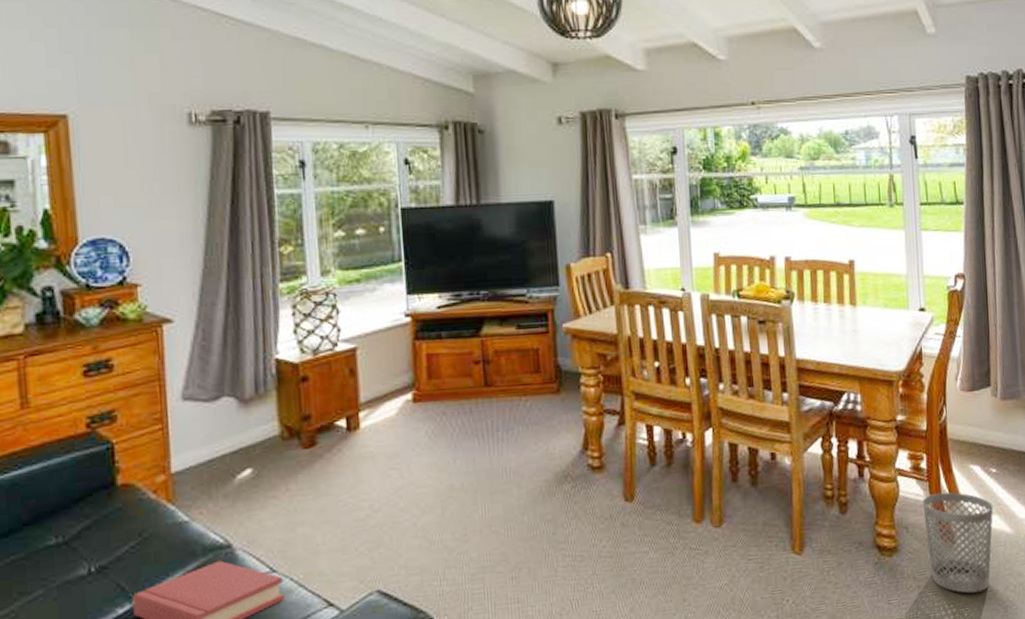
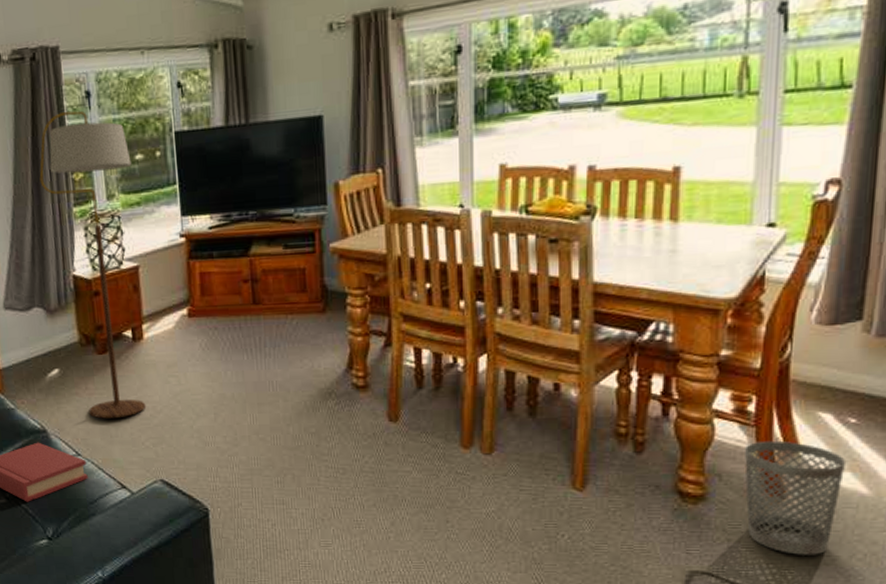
floor lamp: none [238,180,362,525] -> present [39,110,146,419]

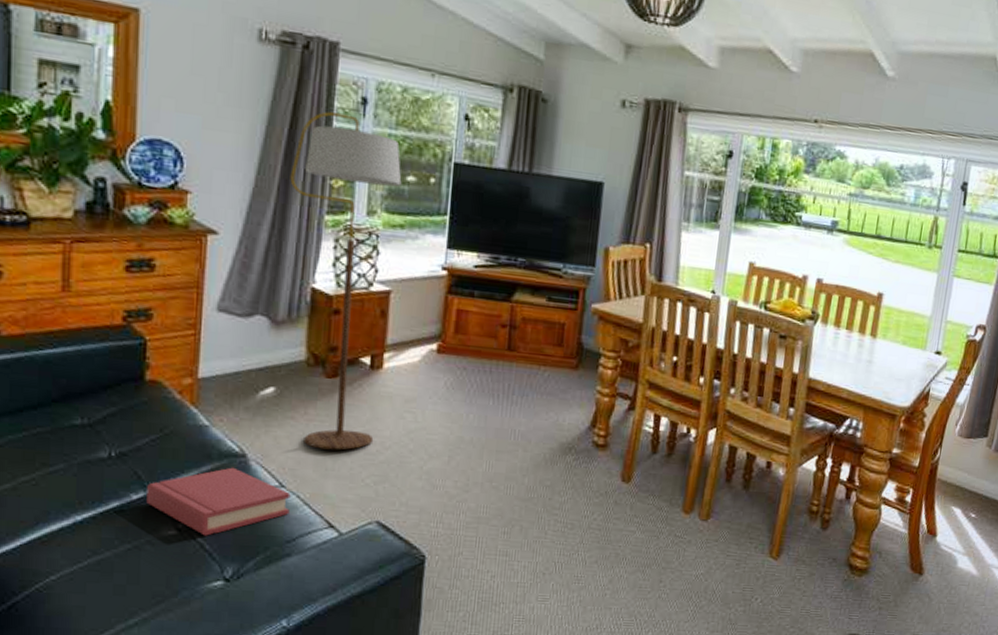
wastebasket: present [745,440,847,555] -> none [894,526,966,623]

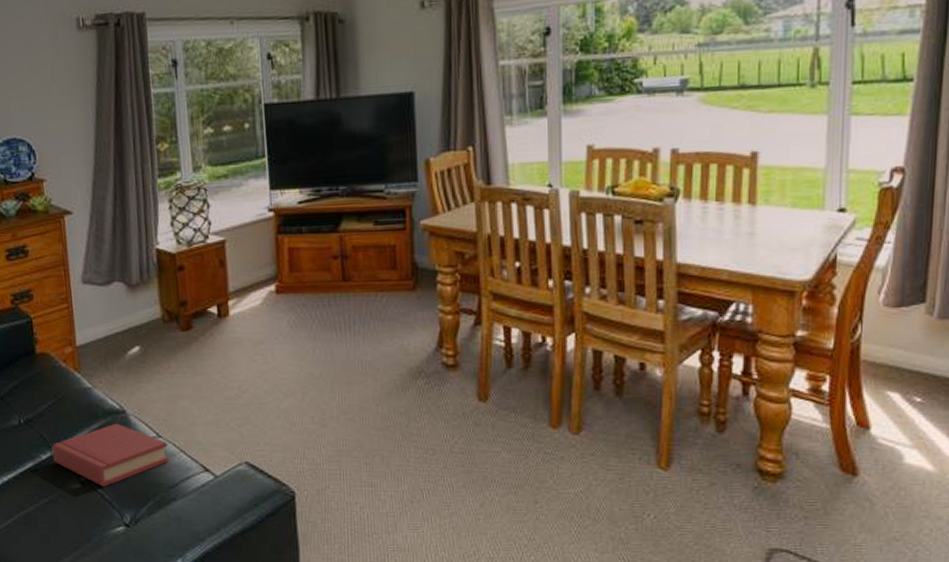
floor lamp: present [290,112,402,450] -> none [122,79,232,399]

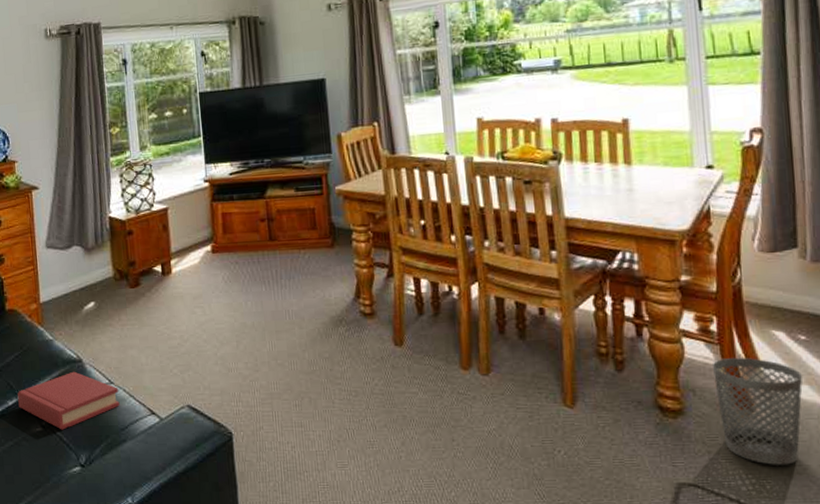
wastebasket: none [820,419,913,531] -> present [713,357,803,465]

